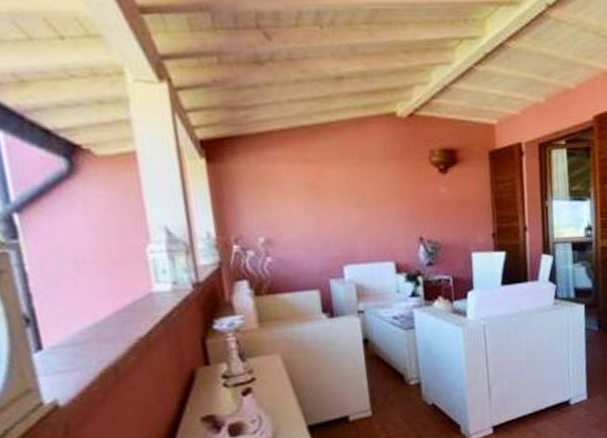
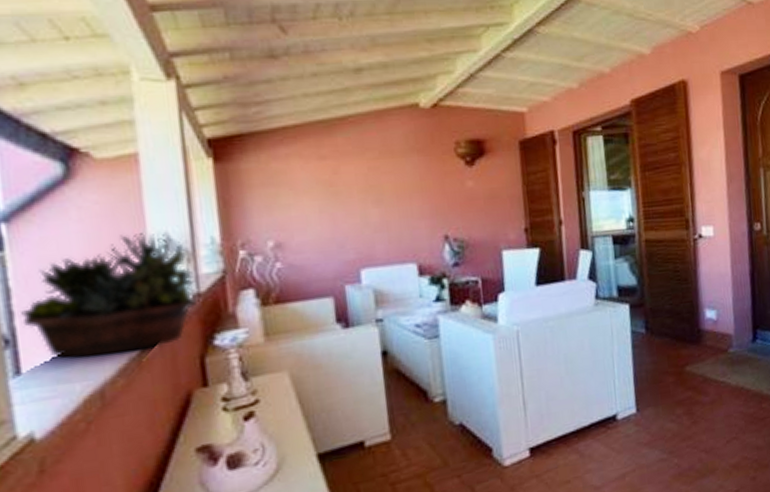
succulent planter: none [38,225,196,337] -> present [21,231,197,358]

